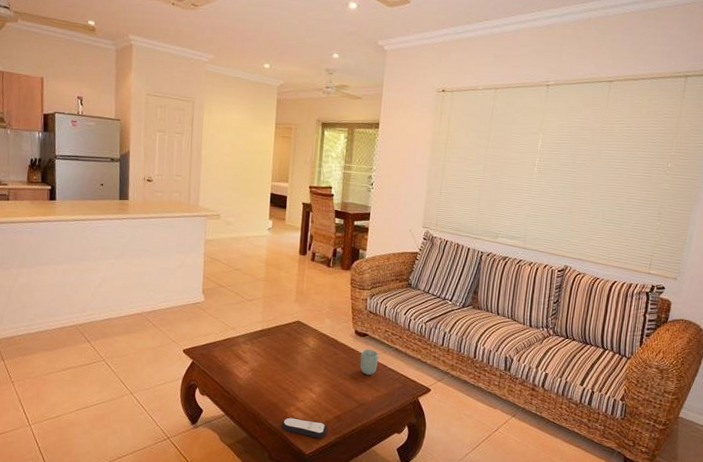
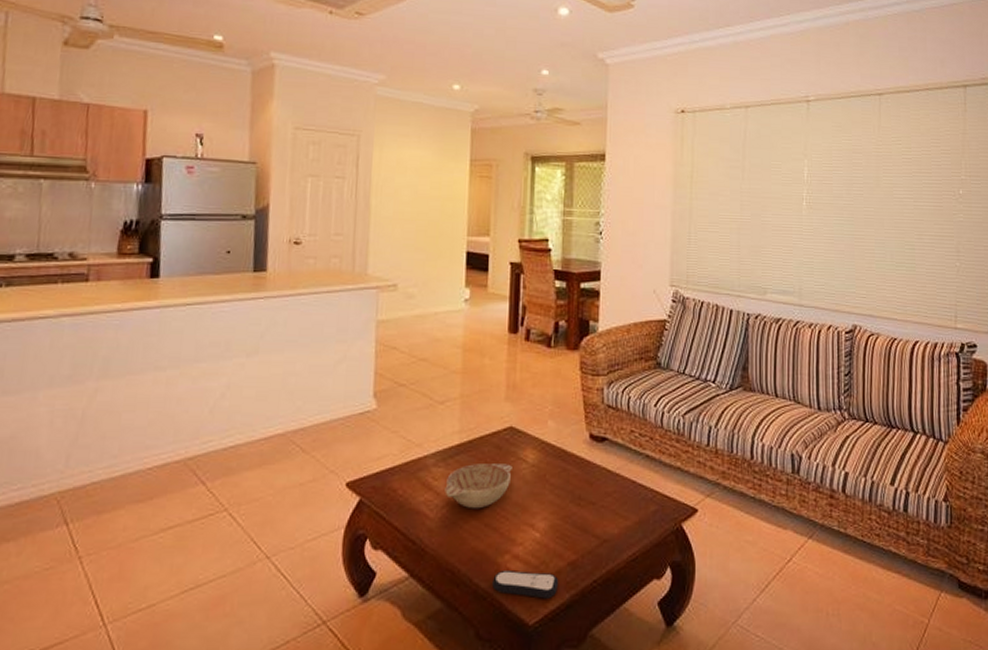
decorative bowl: none [250,344,298,375] -> present [445,464,512,509]
cup: present [360,349,379,375] -> none [599,459,624,497]

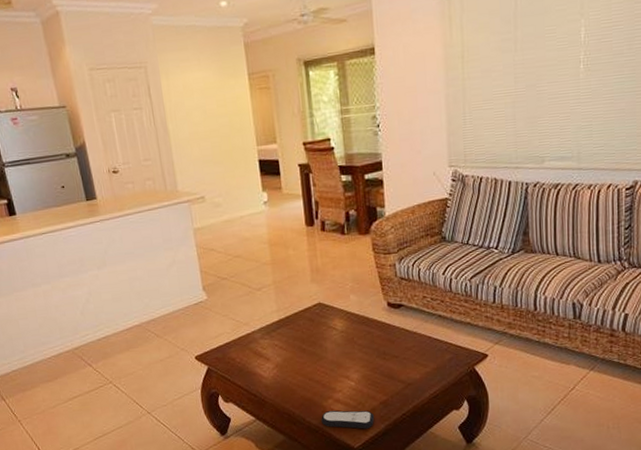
decorative bowl: present [445,464,512,509] -> none [272,332,326,369]

